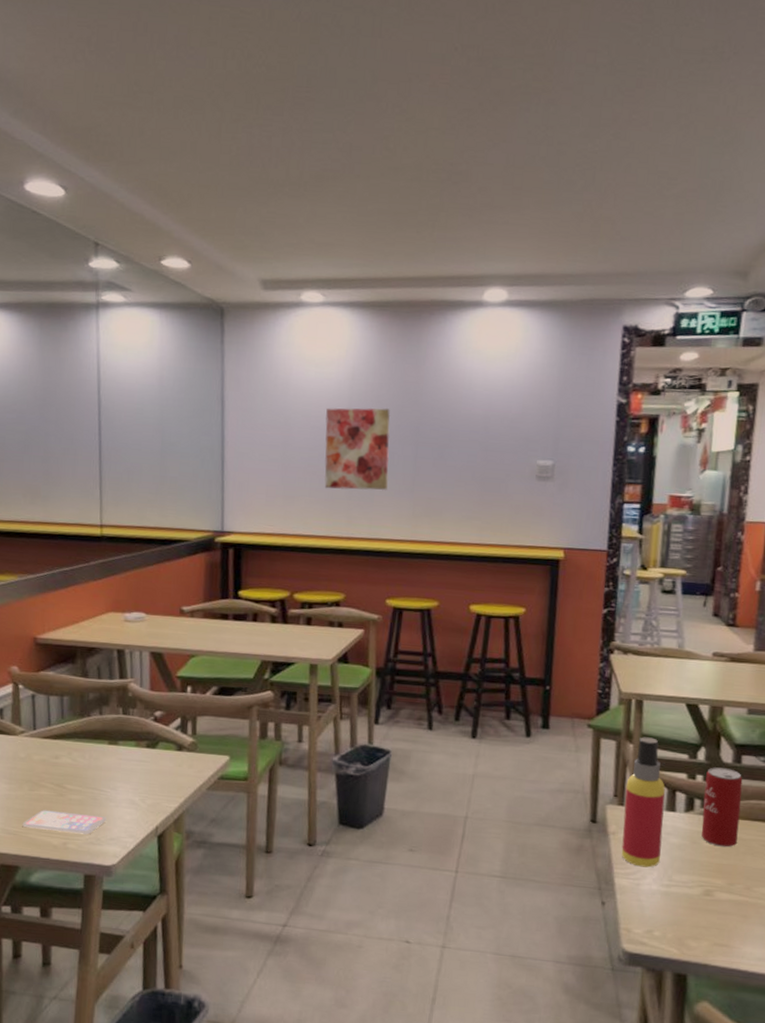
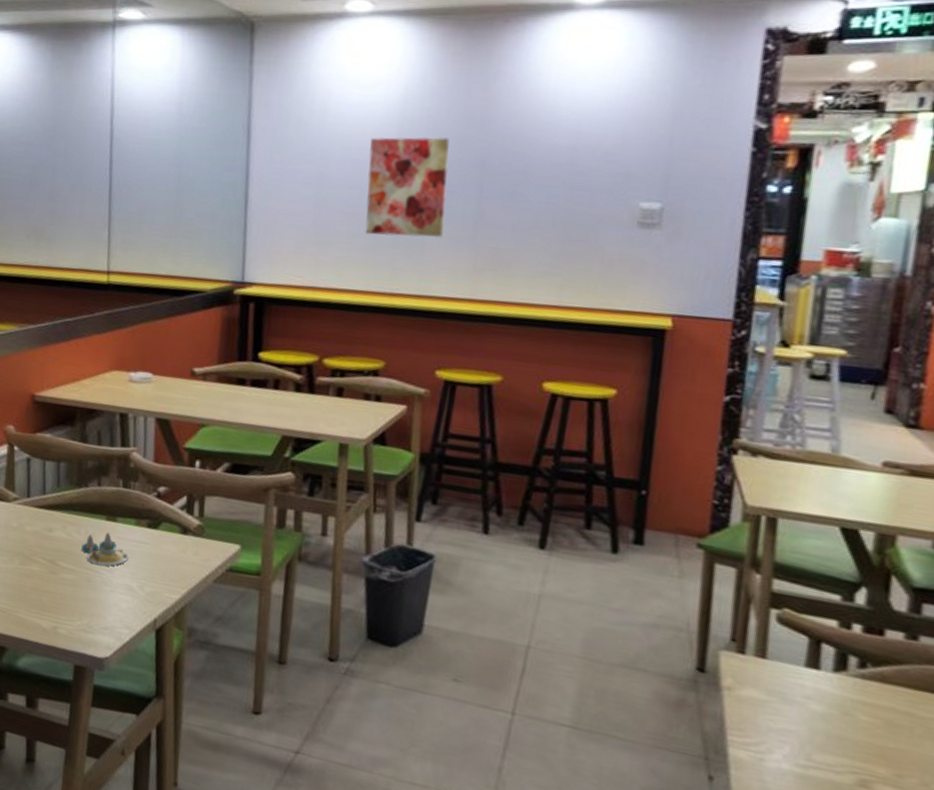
smartphone: present [22,810,107,835] -> none [11,587,102,621]
salt and pepper shaker set: none [86,755,130,785] -> present [81,532,129,567]
spray bottle: present [621,737,666,868] -> none [738,566,806,740]
beverage can: present [701,767,743,848] -> none [857,615,923,726]

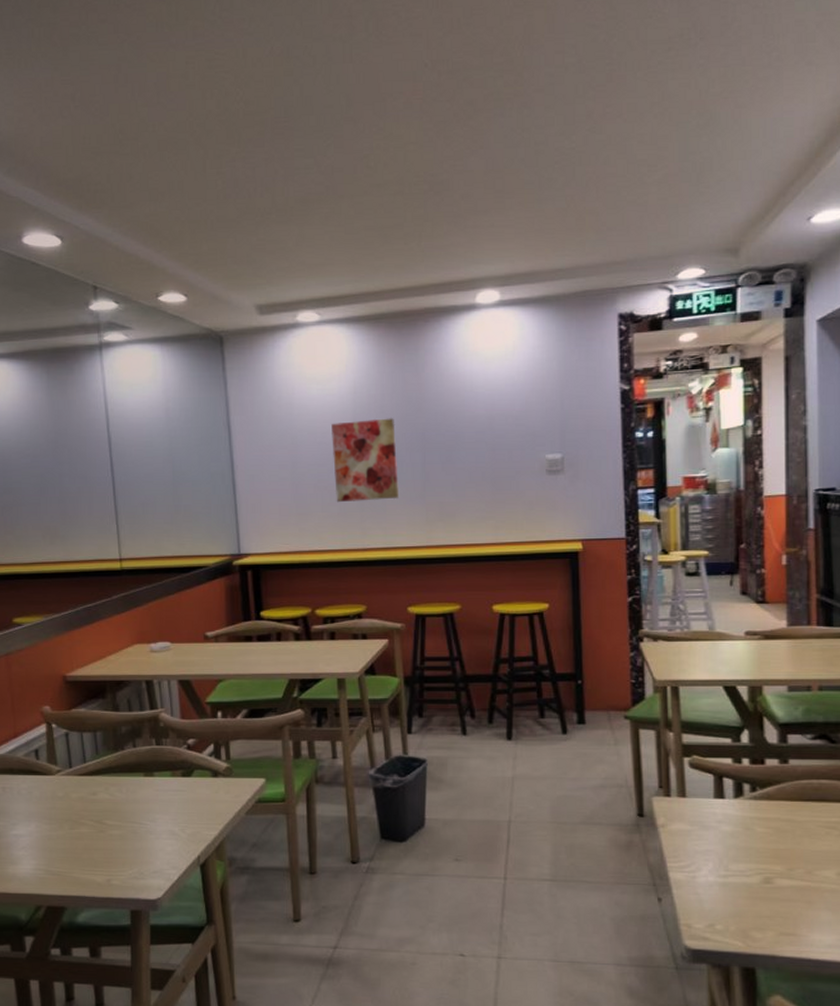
salt and pepper shaker set: present [81,532,129,567] -> none [125,787,168,818]

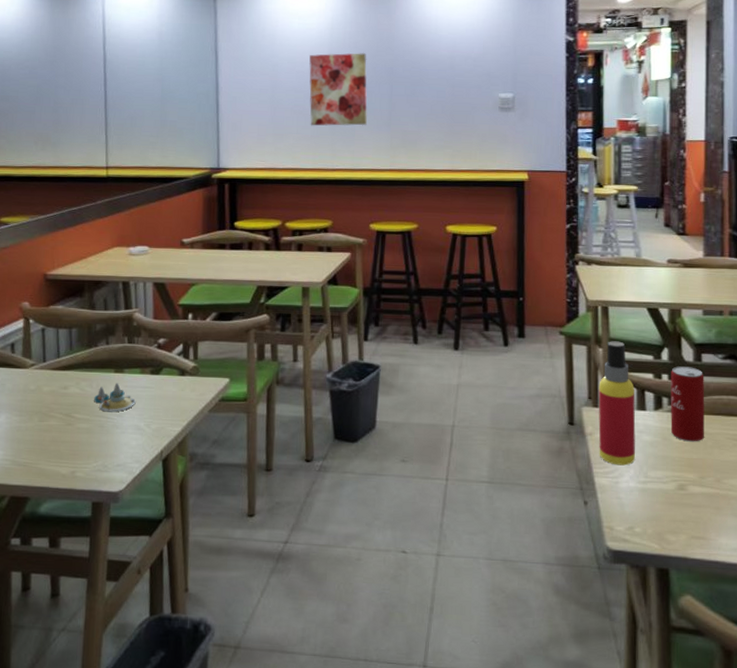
salt and pepper shaker set: none [125,787,168,818] -> present [94,383,136,412]
spray bottle: none [670,724,715,859] -> present [598,341,636,466]
beverage can: none [752,749,792,831] -> present [670,366,705,442]

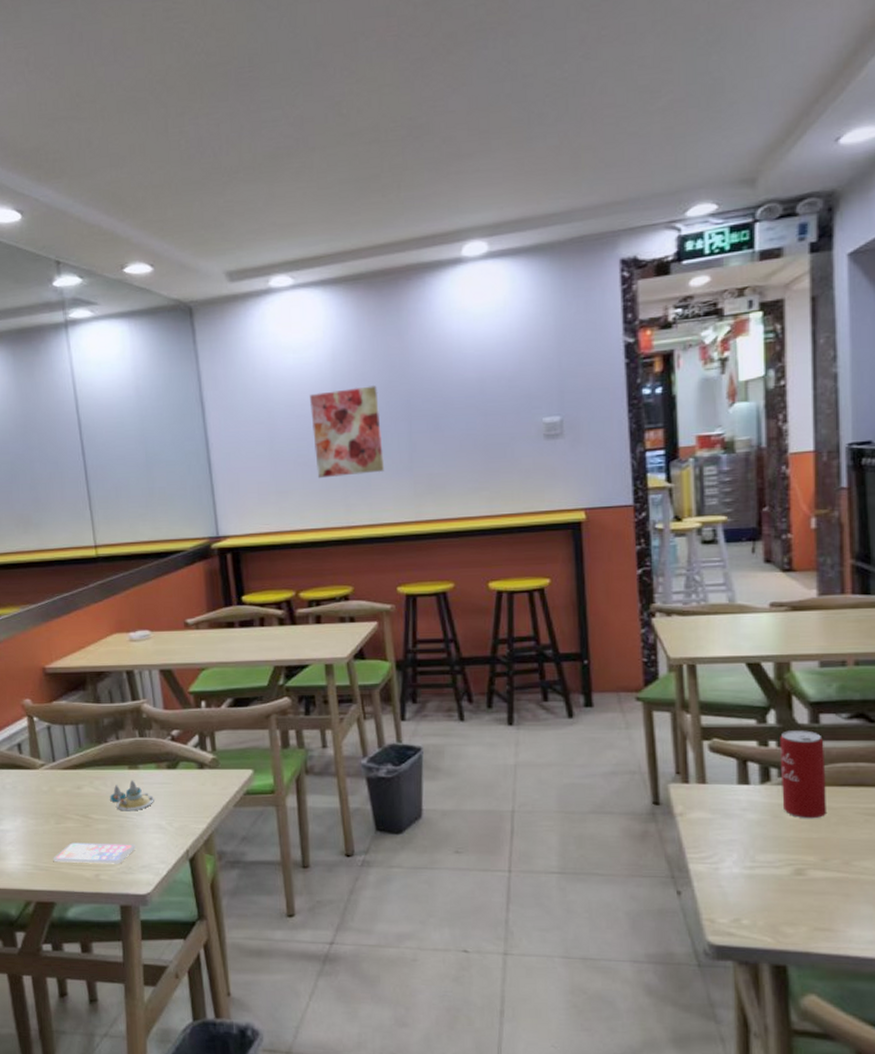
smartphone: none [32,440,114,462] -> present [53,842,137,864]
spray bottle: present [598,341,636,466] -> none [688,704,739,849]

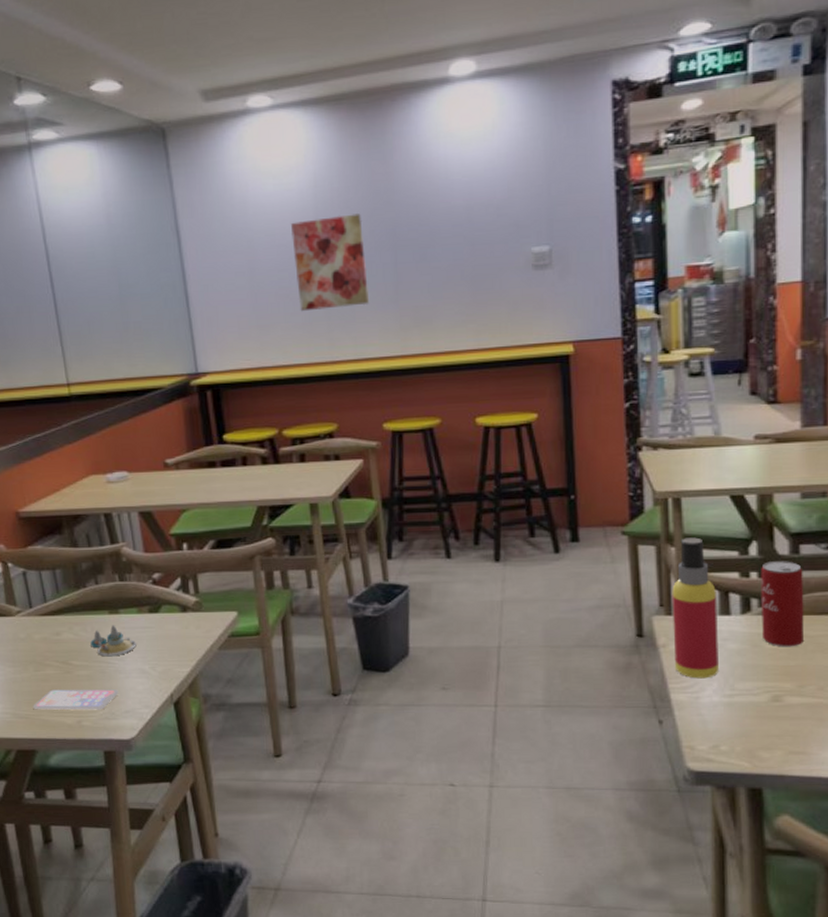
spray bottle: none [688,704,739,849] -> present [672,537,720,679]

